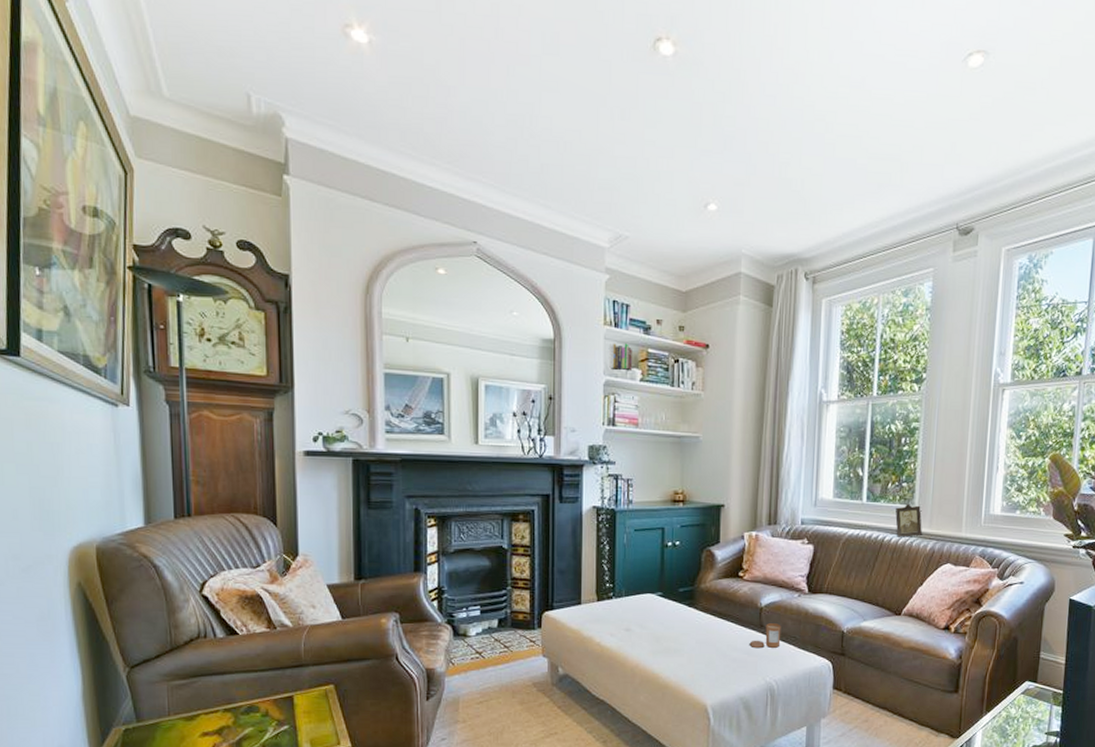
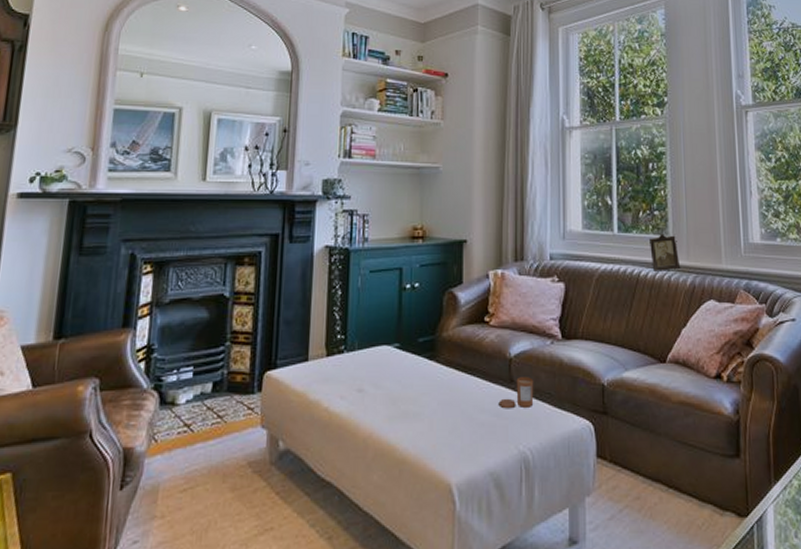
books: present [608,343,633,371] -> none [346,74,372,102]

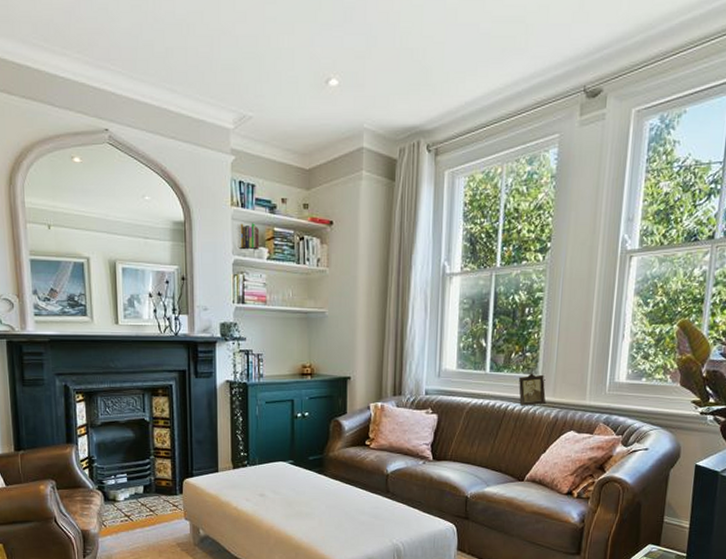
books: none [346,74,372,102] -> present [236,223,260,250]
candle: present [498,377,534,409] -> none [376,489,407,513]

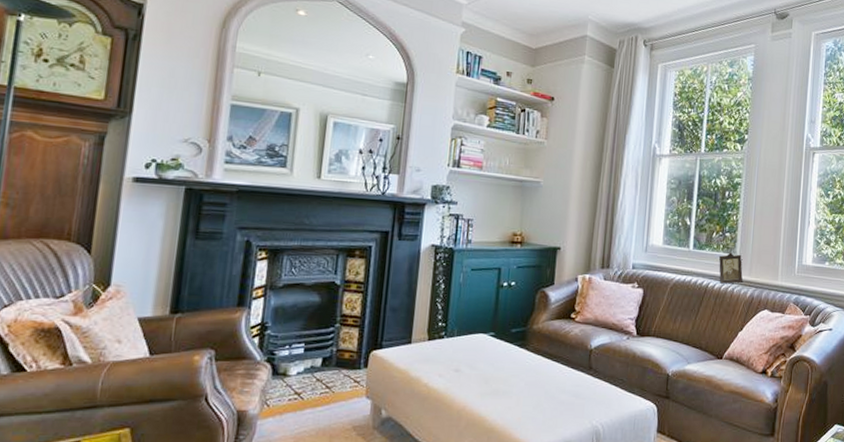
books: present [236,223,260,250] -> none [458,90,482,117]

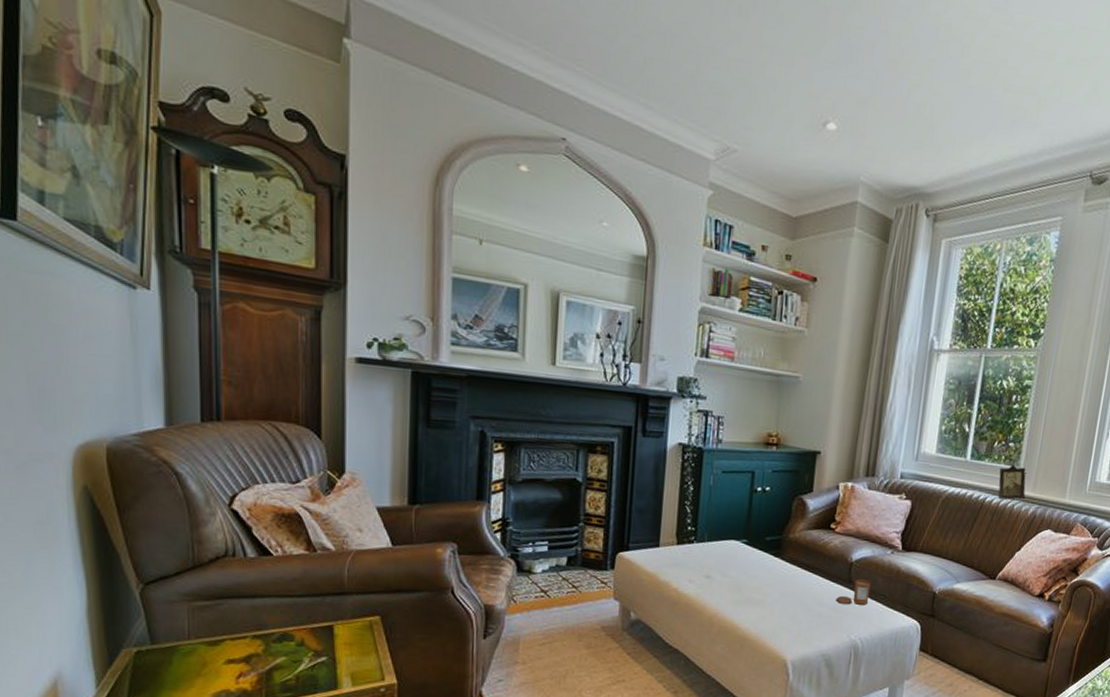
books: none [458,90,482,117] -> present [706,266,734,300]
candle: none [577,365,610,391] -> present [836,579,871,605]

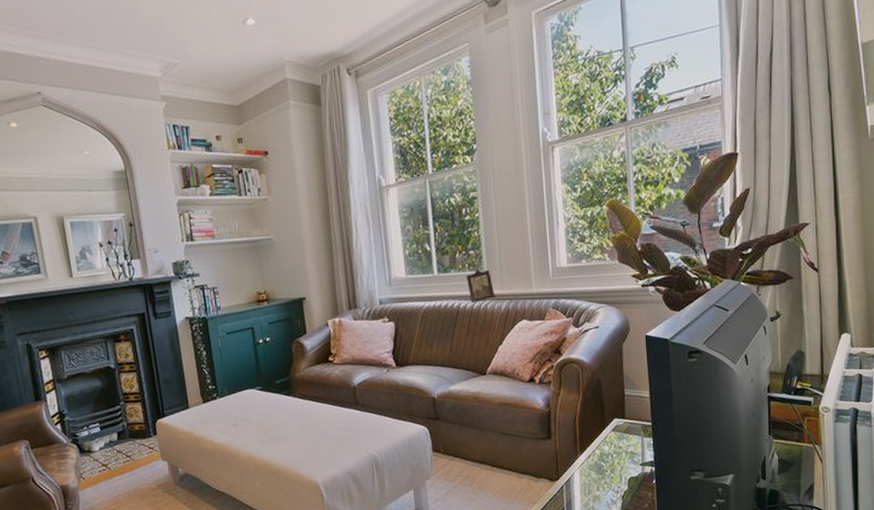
candle: present [836,579,871,605] -> none [348,399,377,425]

